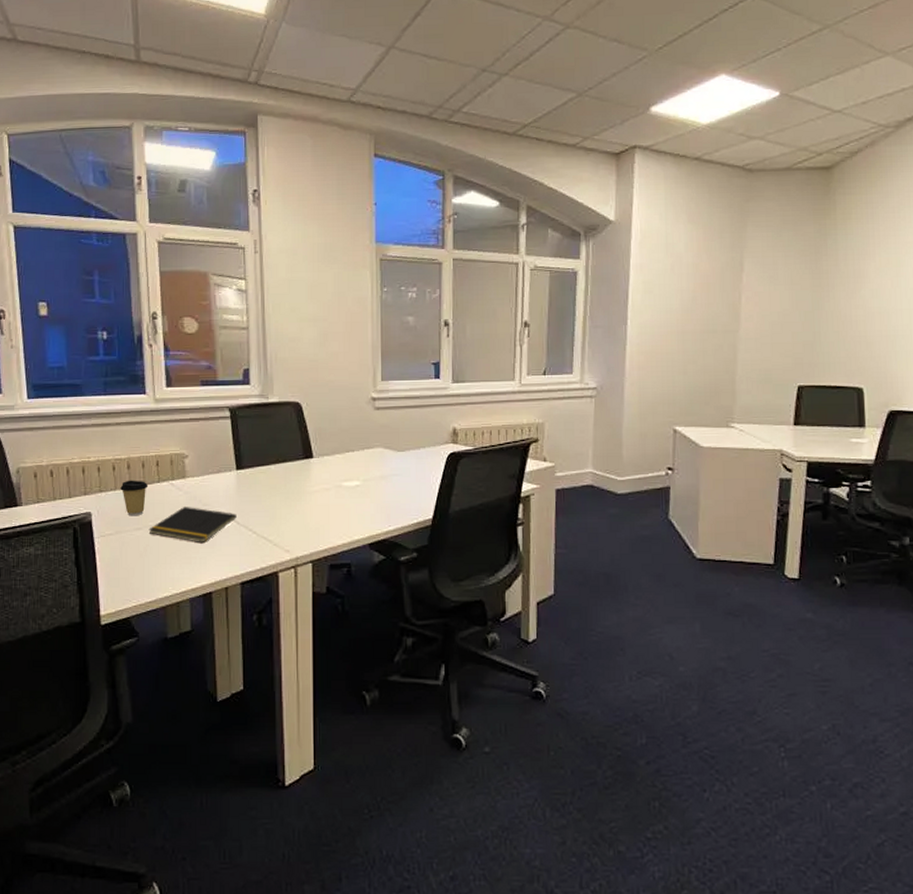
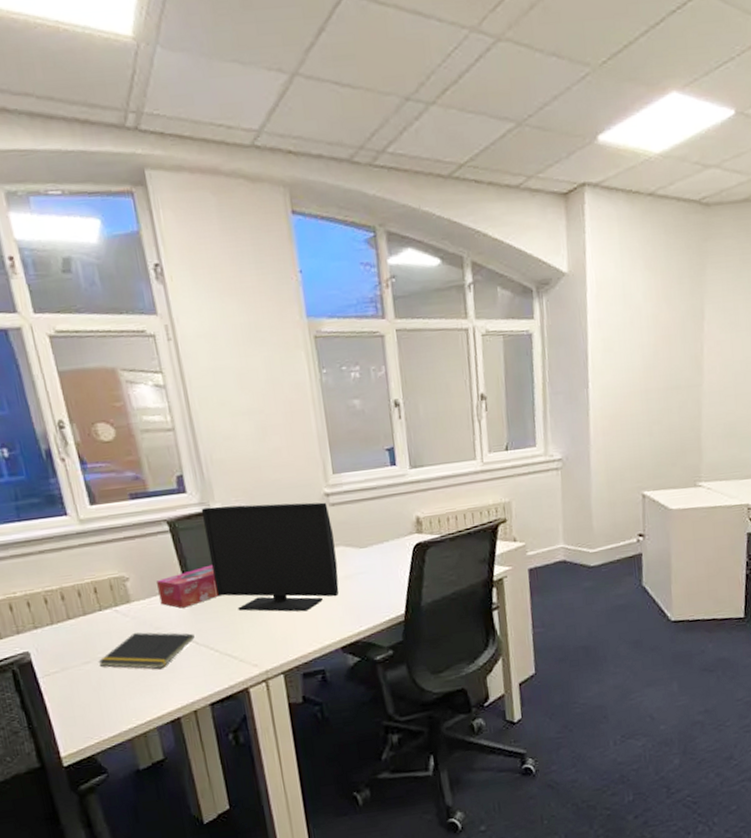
coffee cup: present [120,480,149,516] -> none [57,611,90,651]
tissue box: none [212,451,264,489] -> present [157,564,219,608]
monitor: none [260,399,375,505] -> present [201,502,339,612]

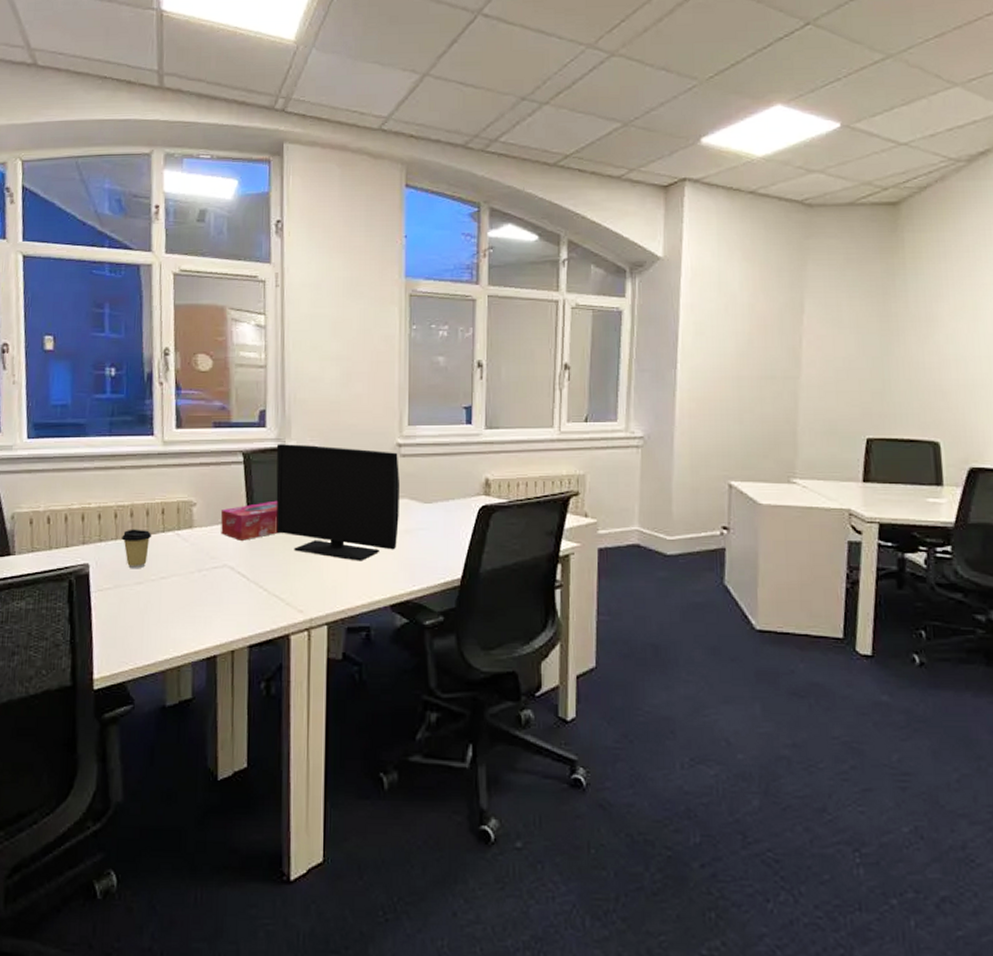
coffee cup: none [57,611,90,651] -> present [122,529,152,569]
notepad: present [98,632,195,669] -> none [150,560,247,600]

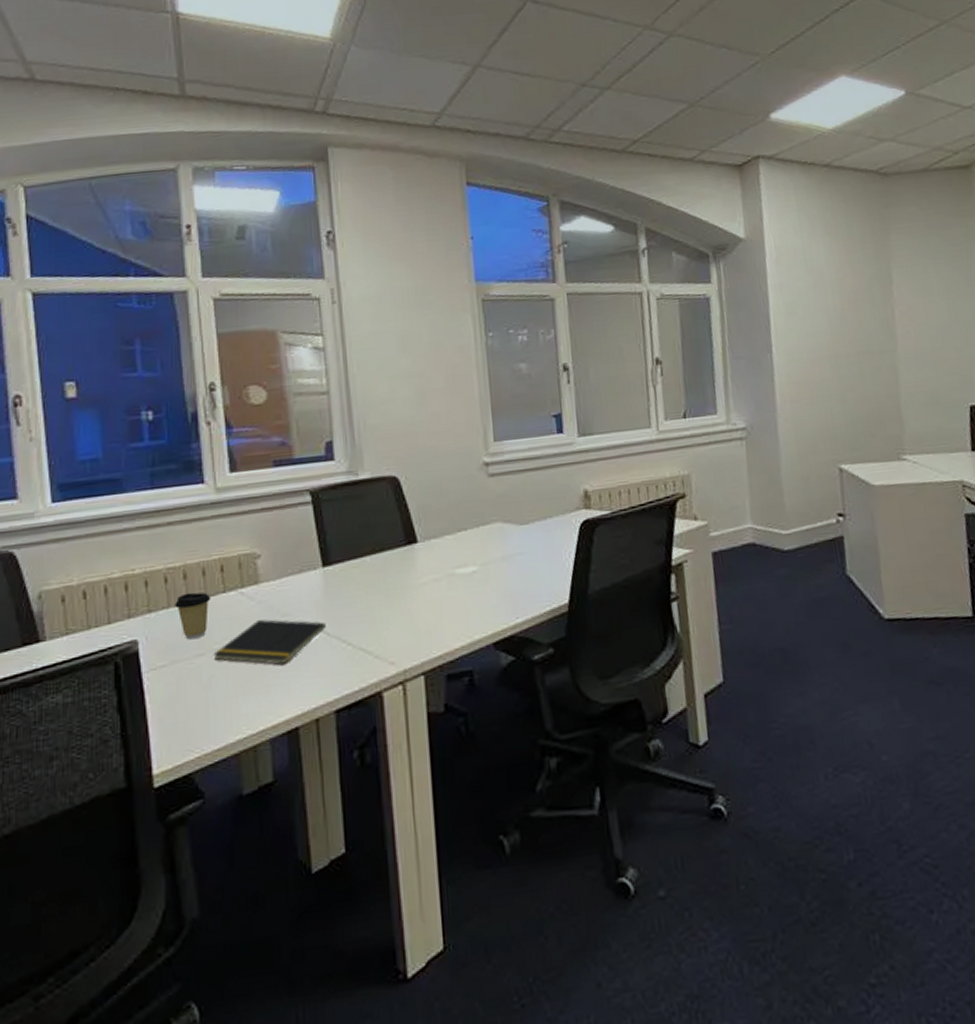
notepad: none [150,560,247,600] -> present [213,619,326,665]
tissue box: present [221,500,278,541] -> none [291,541,358,592]
monitor: present [276,444,399,561] -> none [348,472,495,599]

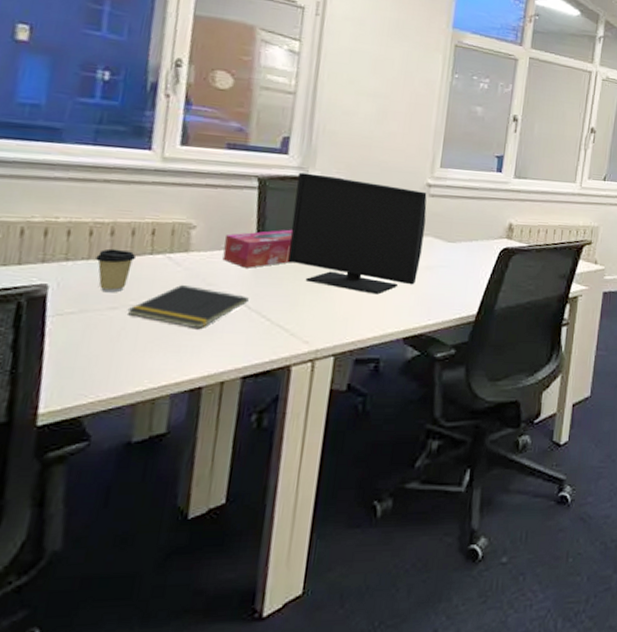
tissue box: none [291,541,358,592] -> present [222,229,293,268]
monitor: none [348,472,495,599] -> present [288,172,427,295]

